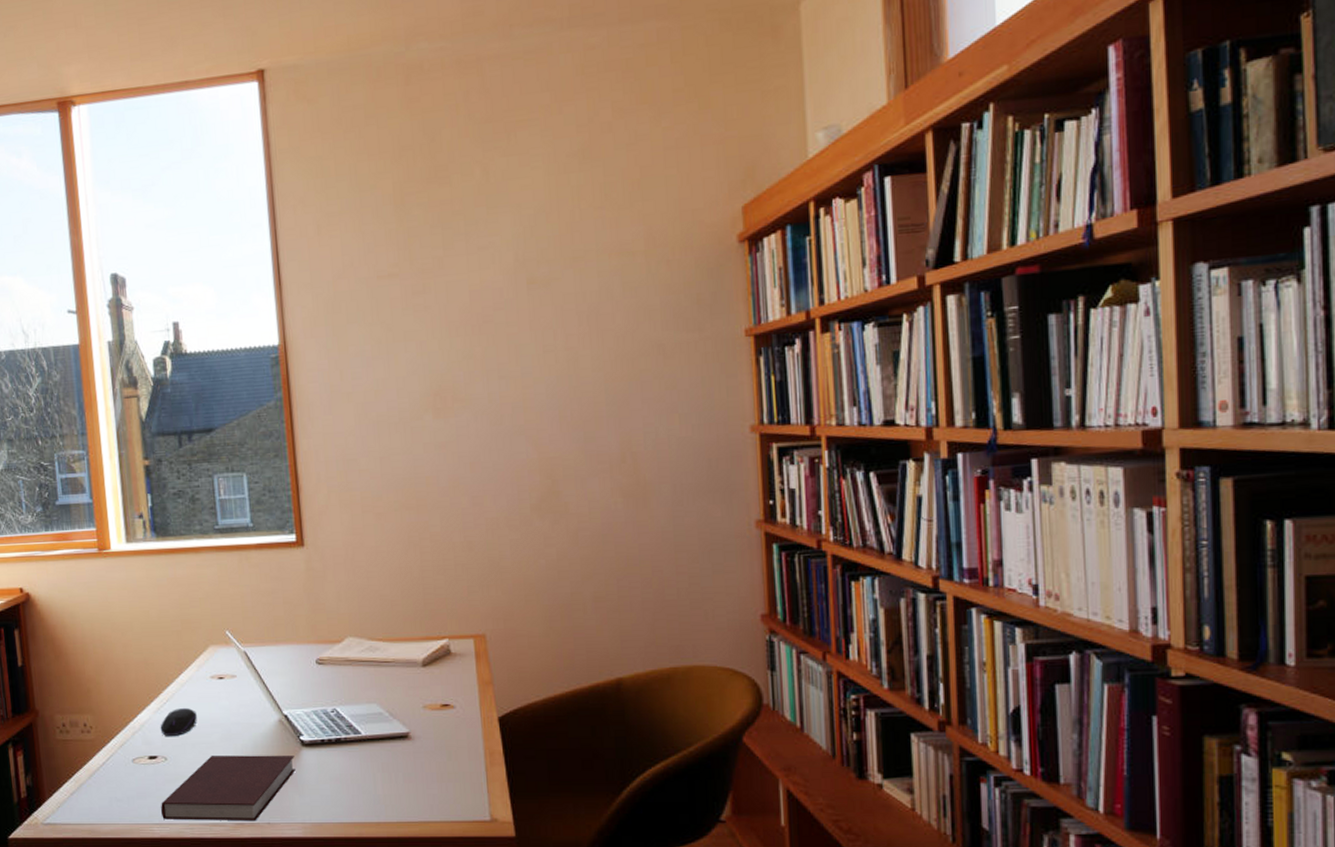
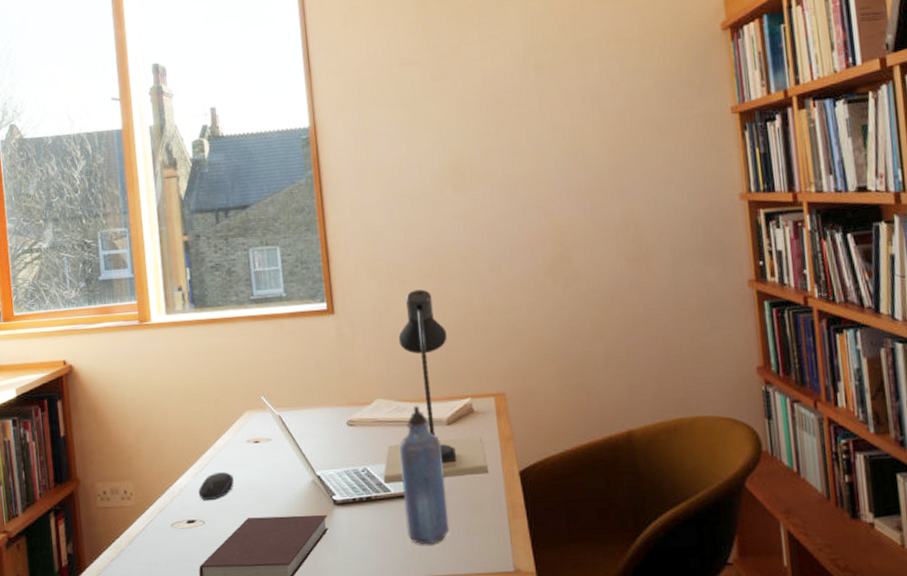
desk lamp: none [353,522,465,725] -> present [383,289,488,484]
water bottle: none [371,645,423,790] -> present [399,405,450,545]

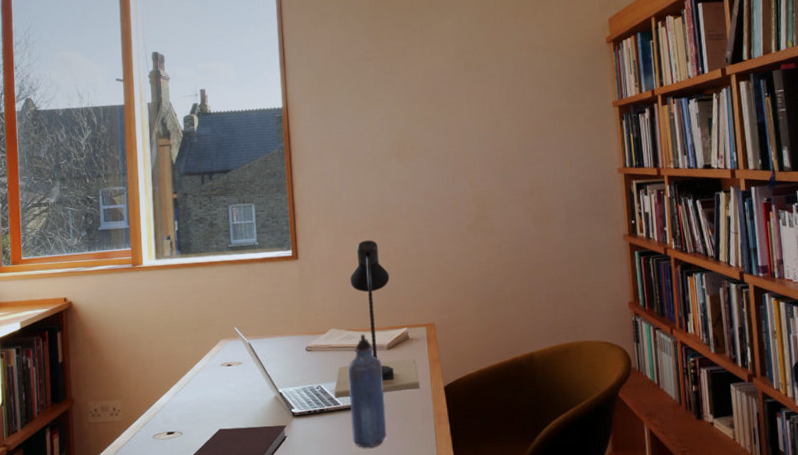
computer mouse: present [198,471,234,501] -> none [177,390,209,416]

